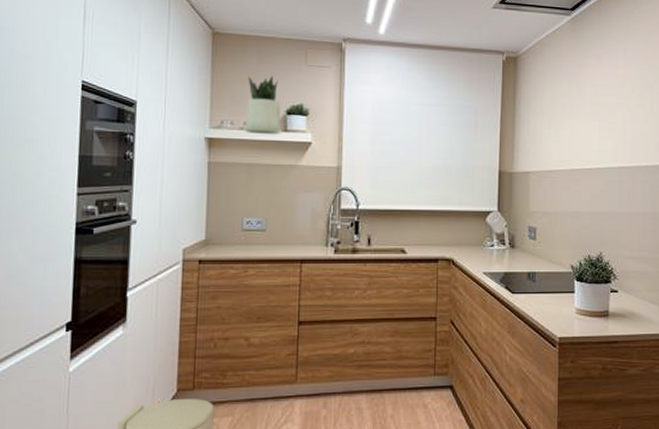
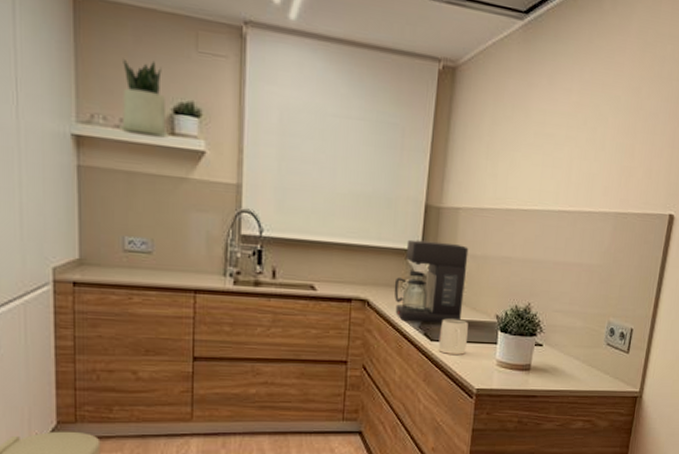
coffee maker: none [475,202,541,277] -> present [394,239,469,324]
mug: none [520,271,547,305] -> present [438,318,469,355]

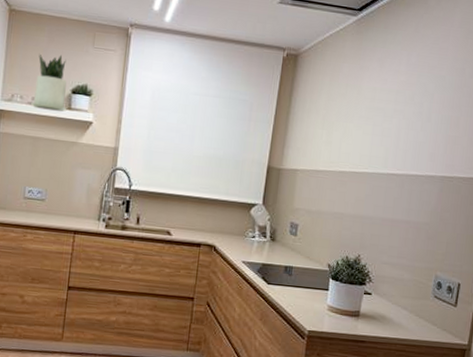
coffee maker: present [394,239,469,324] -> none [237,195,305,269]
mug: present [438,318,469,355] -> none [274,265,303,298]

